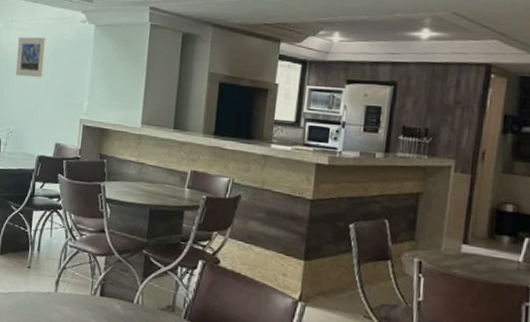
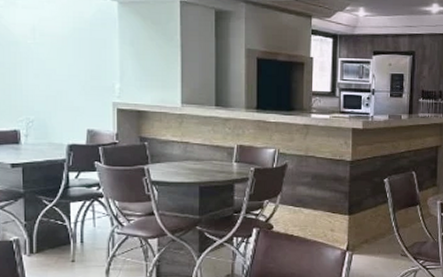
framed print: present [15,37,46,78] -> none [26,15,63,61]

